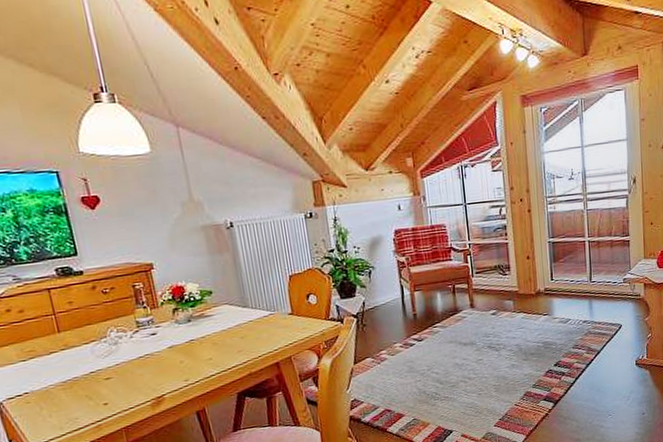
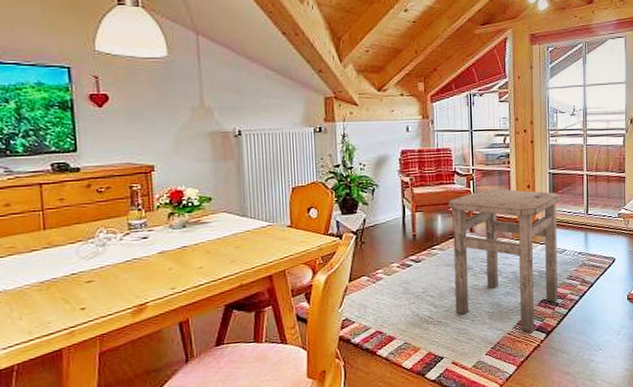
side table: none [446,261,565,402] -> present [448,189,561,332]

